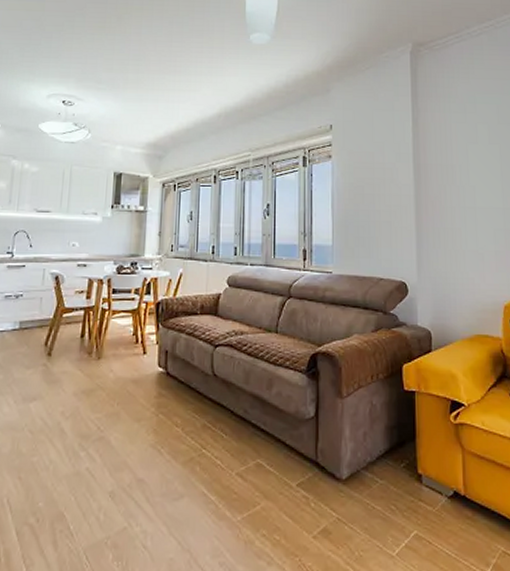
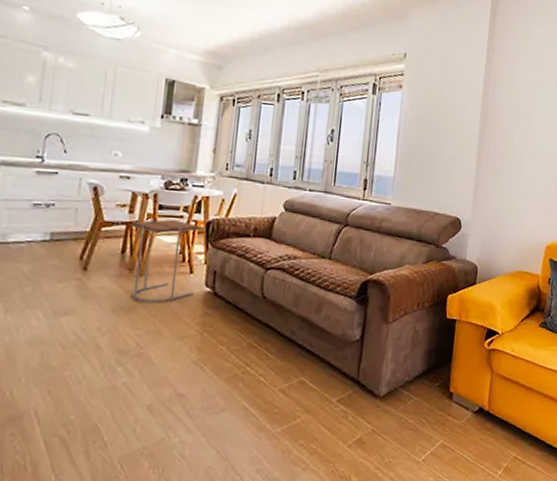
side table: none [88,301,151,385] -> present [131,217,201,303]

